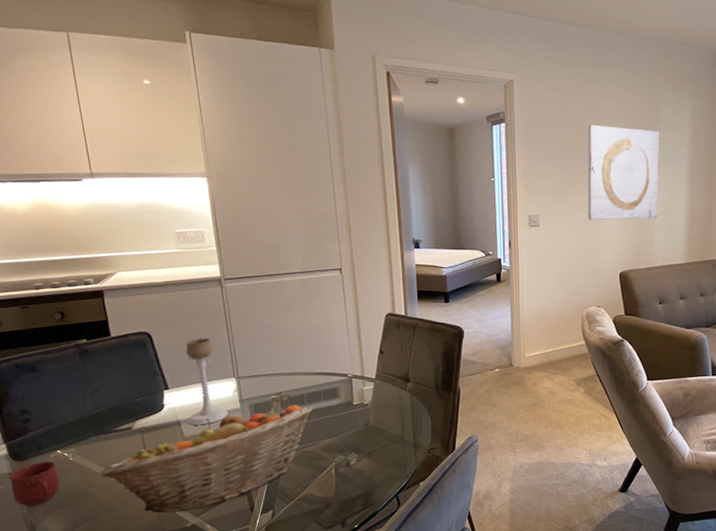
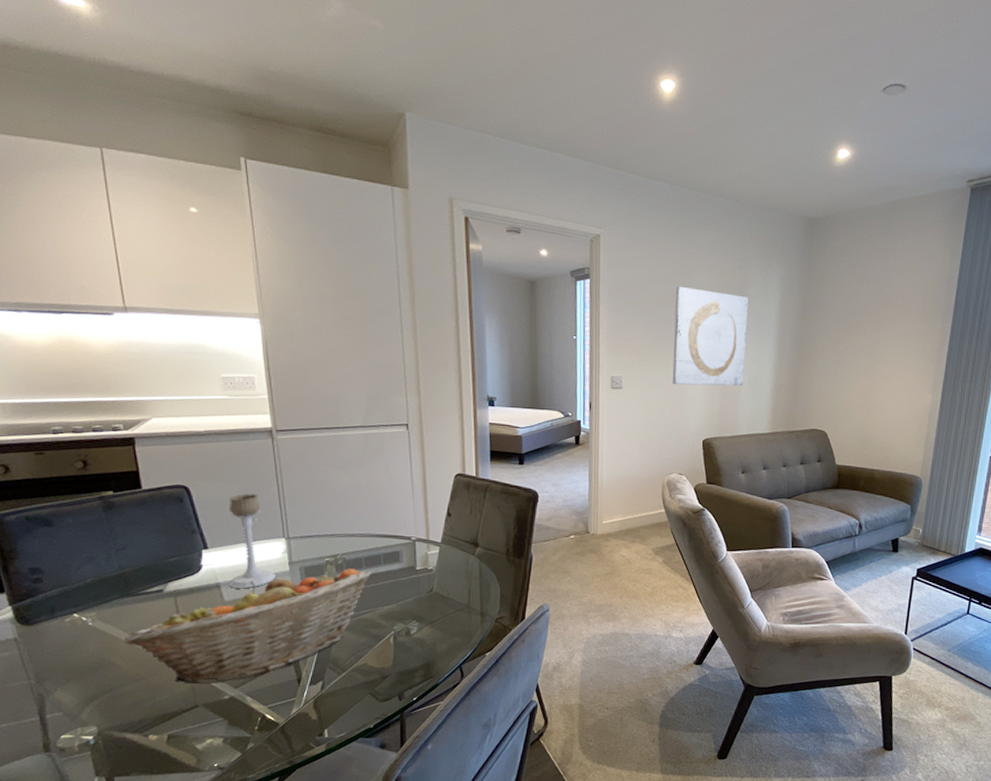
mug: present [9,462,60,507] -> none [14,626,76,677]

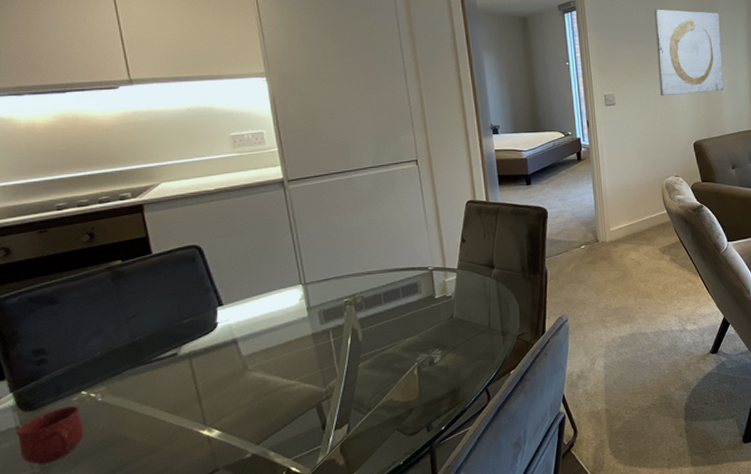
mug: none [14,626,76,677] -> present [16,406,84,465]
fruit basket: present [125,568,371,684] -> none [137,306,391,448]
candle holder: present [229,494,277,589] -> none [244,245,295,342]

